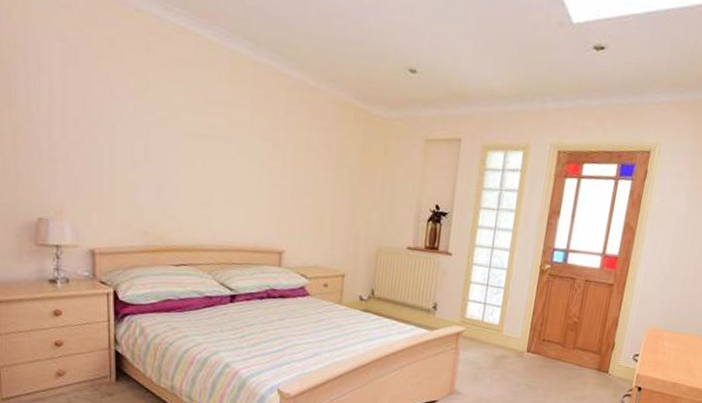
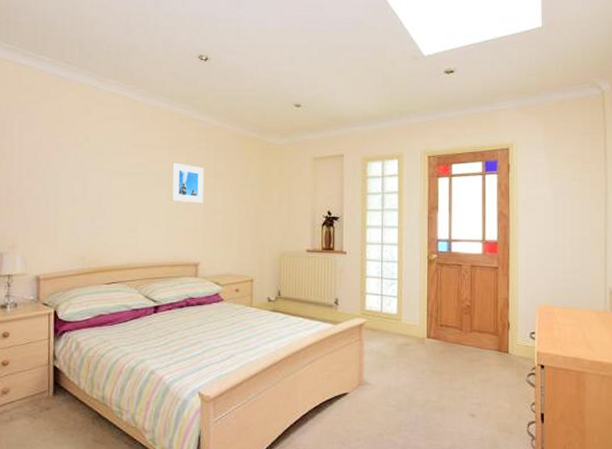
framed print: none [253,127,294,182] -> present [171,162,204,204]

